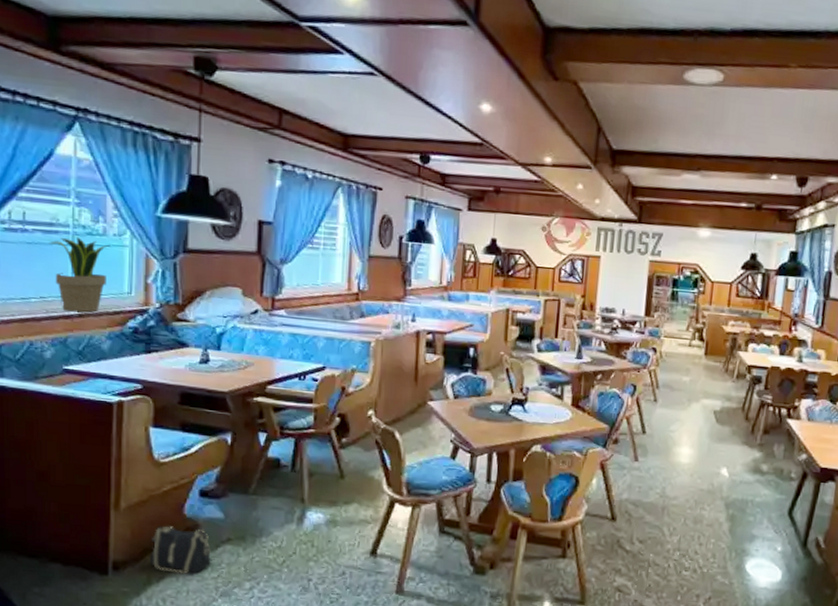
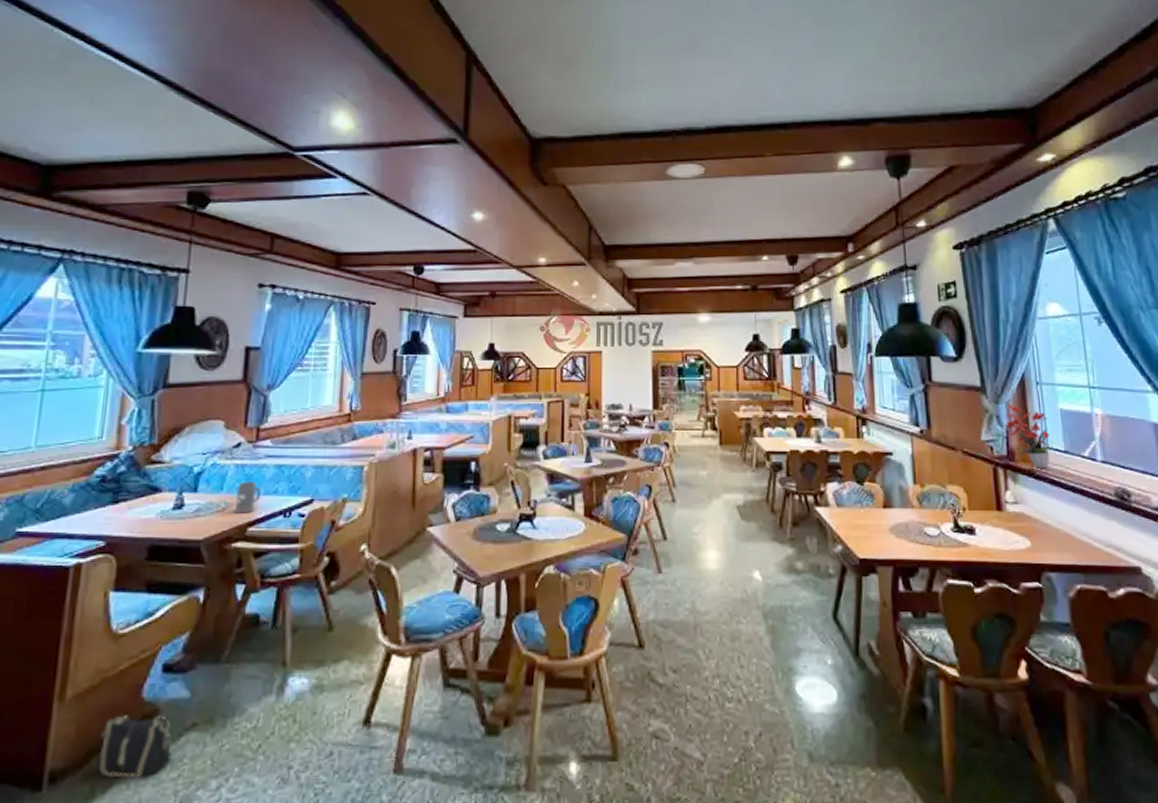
potted plant: present [49,237,111,313] -> none [16,382,84,465]
beer mug: none [254,345,278,373] -> present [234,481,261,514]

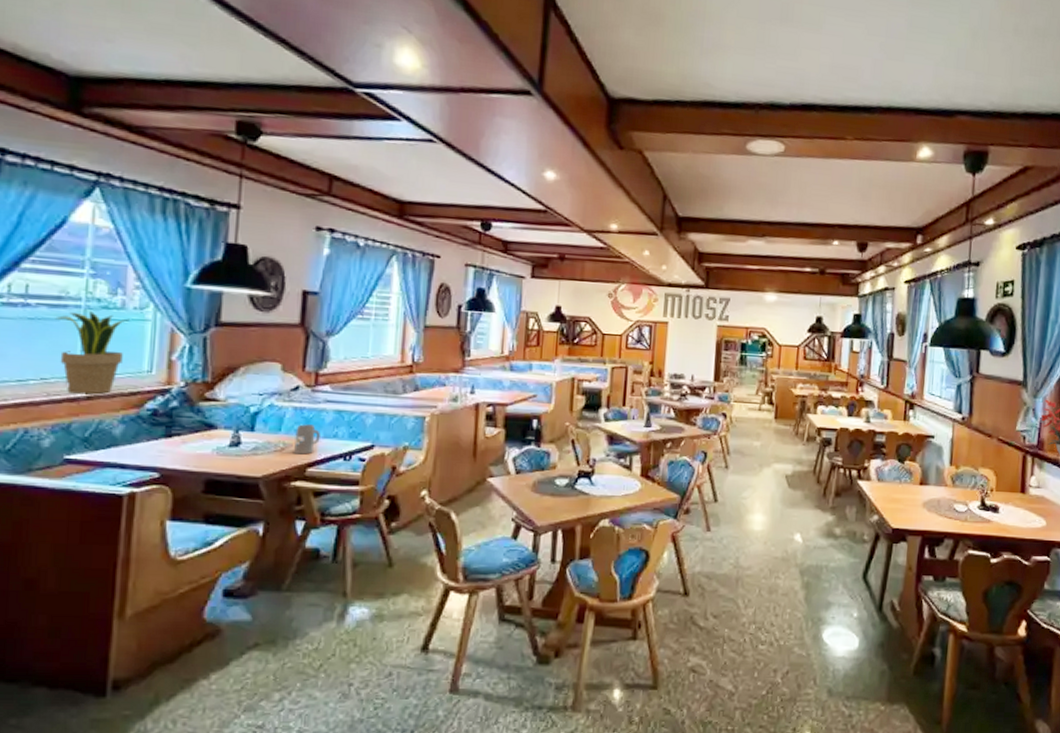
potted plant: none [16,382,84,465] -> present [55,311,130,395]
handbag: present [95,715,176,778] -> none [158,633,239,688]

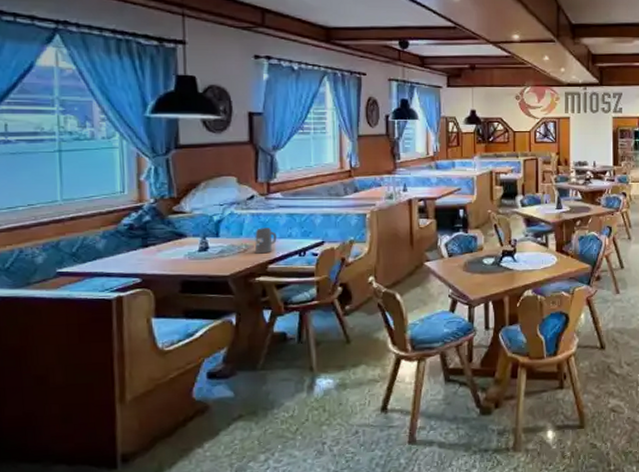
potted plant: present [55,311,130,395] -> none [34,143,100,216]

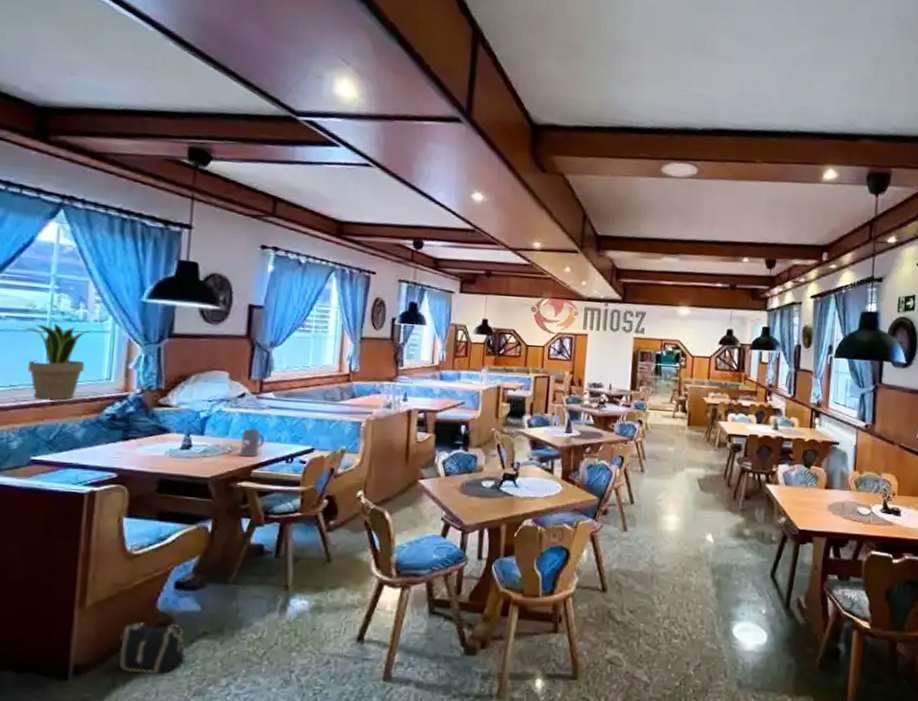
potted plant: none [34,143,100,216] -> present [23,323,91,401]
handbag: none [159,410,227,457] -> present [115,622,189,674]

